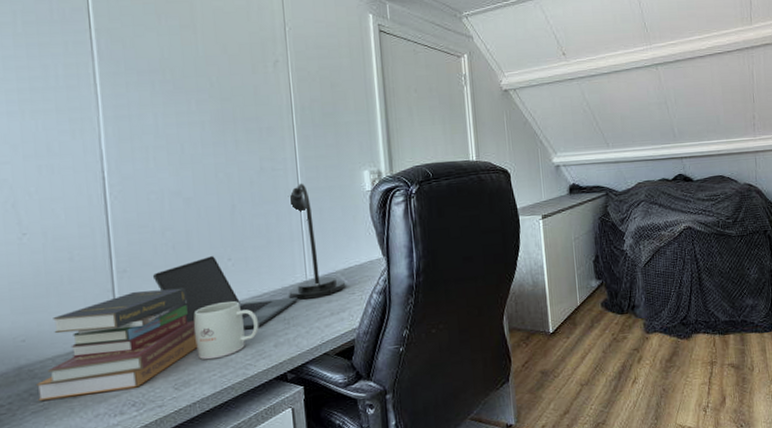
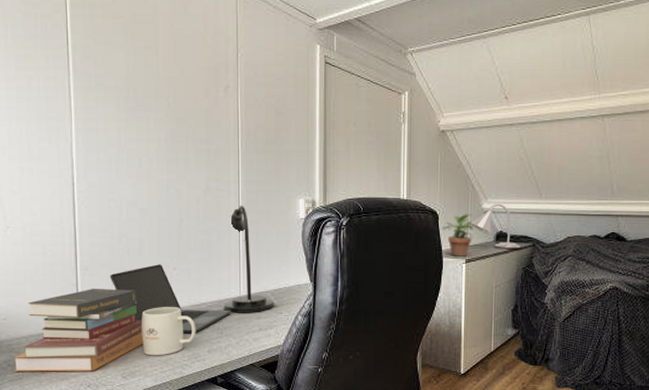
potted plant: none [514,168,547,214] -> present [441,213,474,256]
table lamp: none [543,156,596,202] -> present [471,203,522,250]

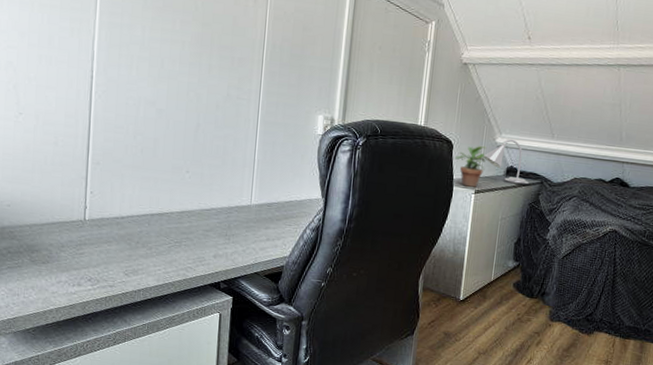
books: present [13,288,144,372] -> none [13,183,150,266]
laptop: present [109,264,231,333] -> none [120,165,241,237]
mug: present [141,307,196,356] -> none [147,208,204,257]
desk lamp: present [224,205,275,313] -> none [233,115,285,223]

